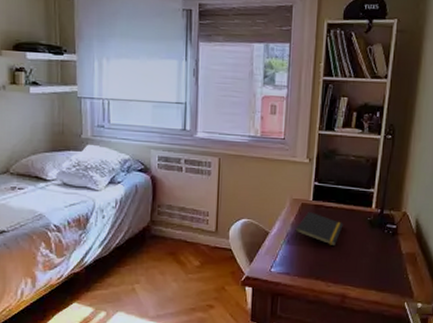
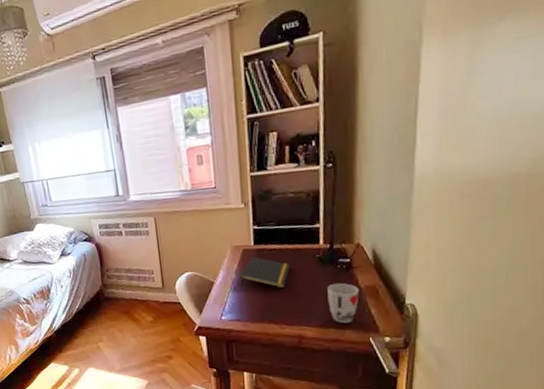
cup: none [372,247,401,286] -> present [327,283,359,323]

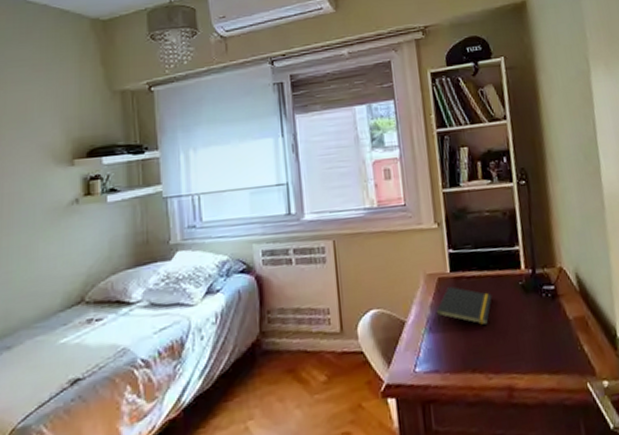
cup: present [327,283,359,323] -> none [534,315,569,366]

